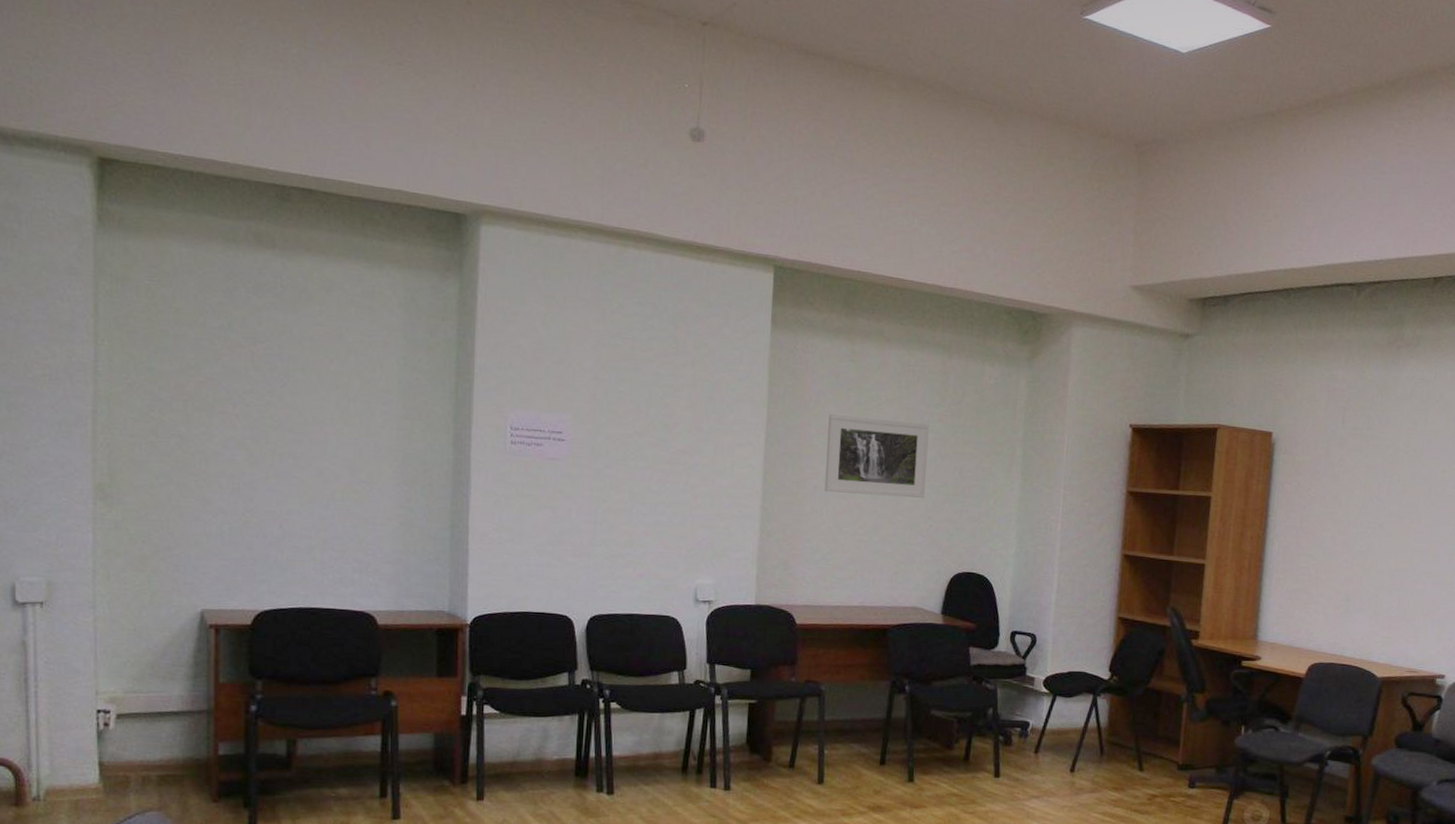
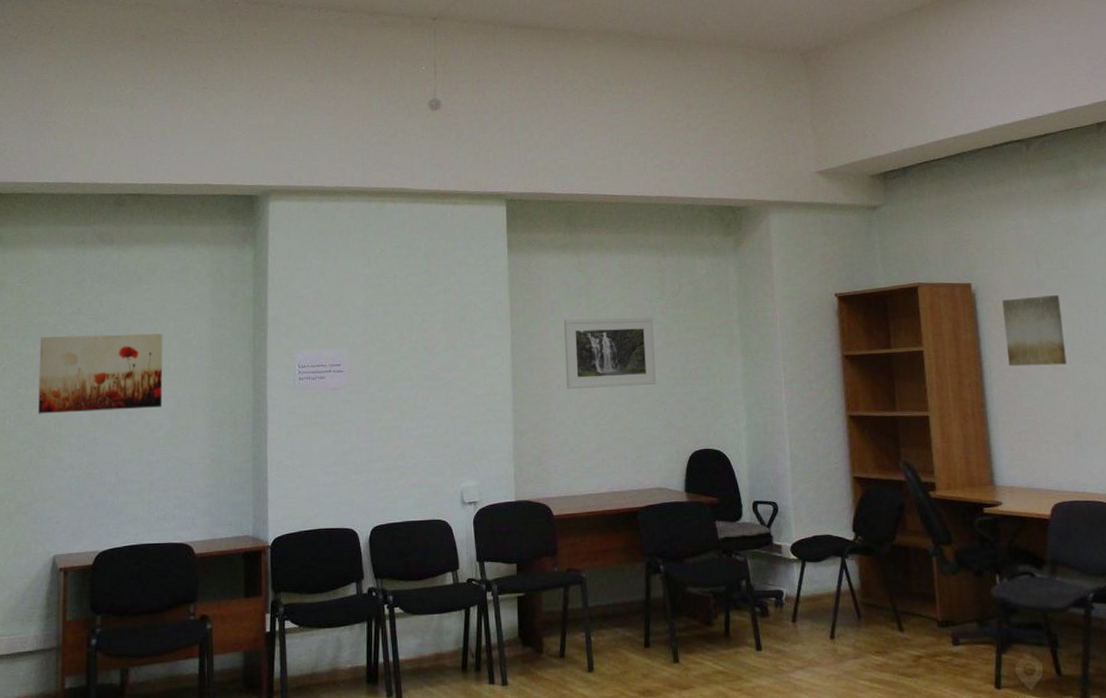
wall art: none [178,351,341,455] -> present [38,334,163,414]
wall art: none [1294,453,1359,528] -> present [1001,295,1067,367]

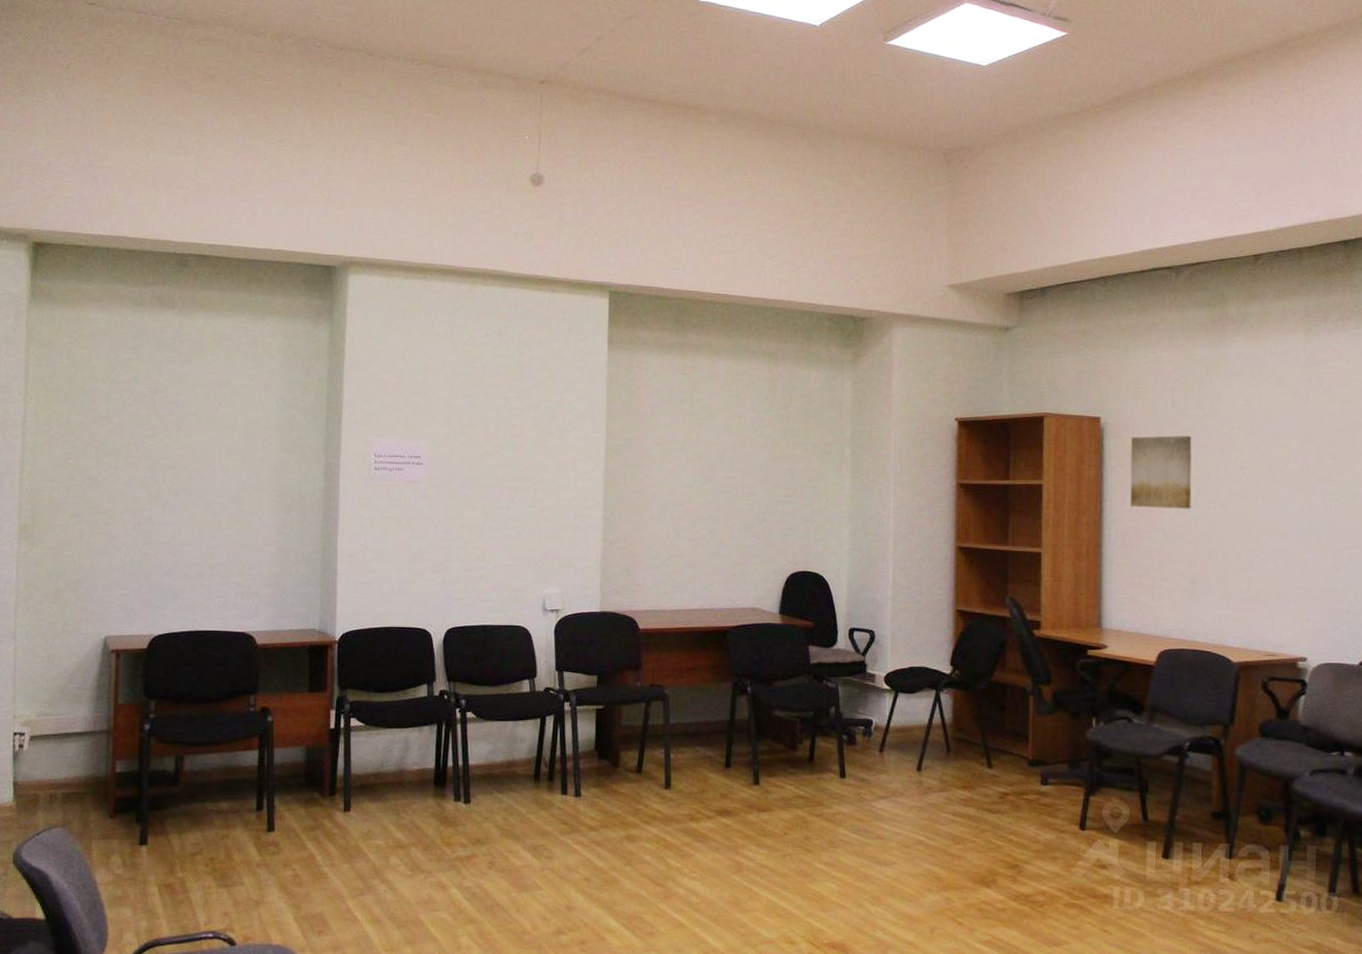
wall art: present [38,334,163,414] -> none [90,404,228,489]
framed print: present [564,317,657,390] -> none [662,425,760,501]

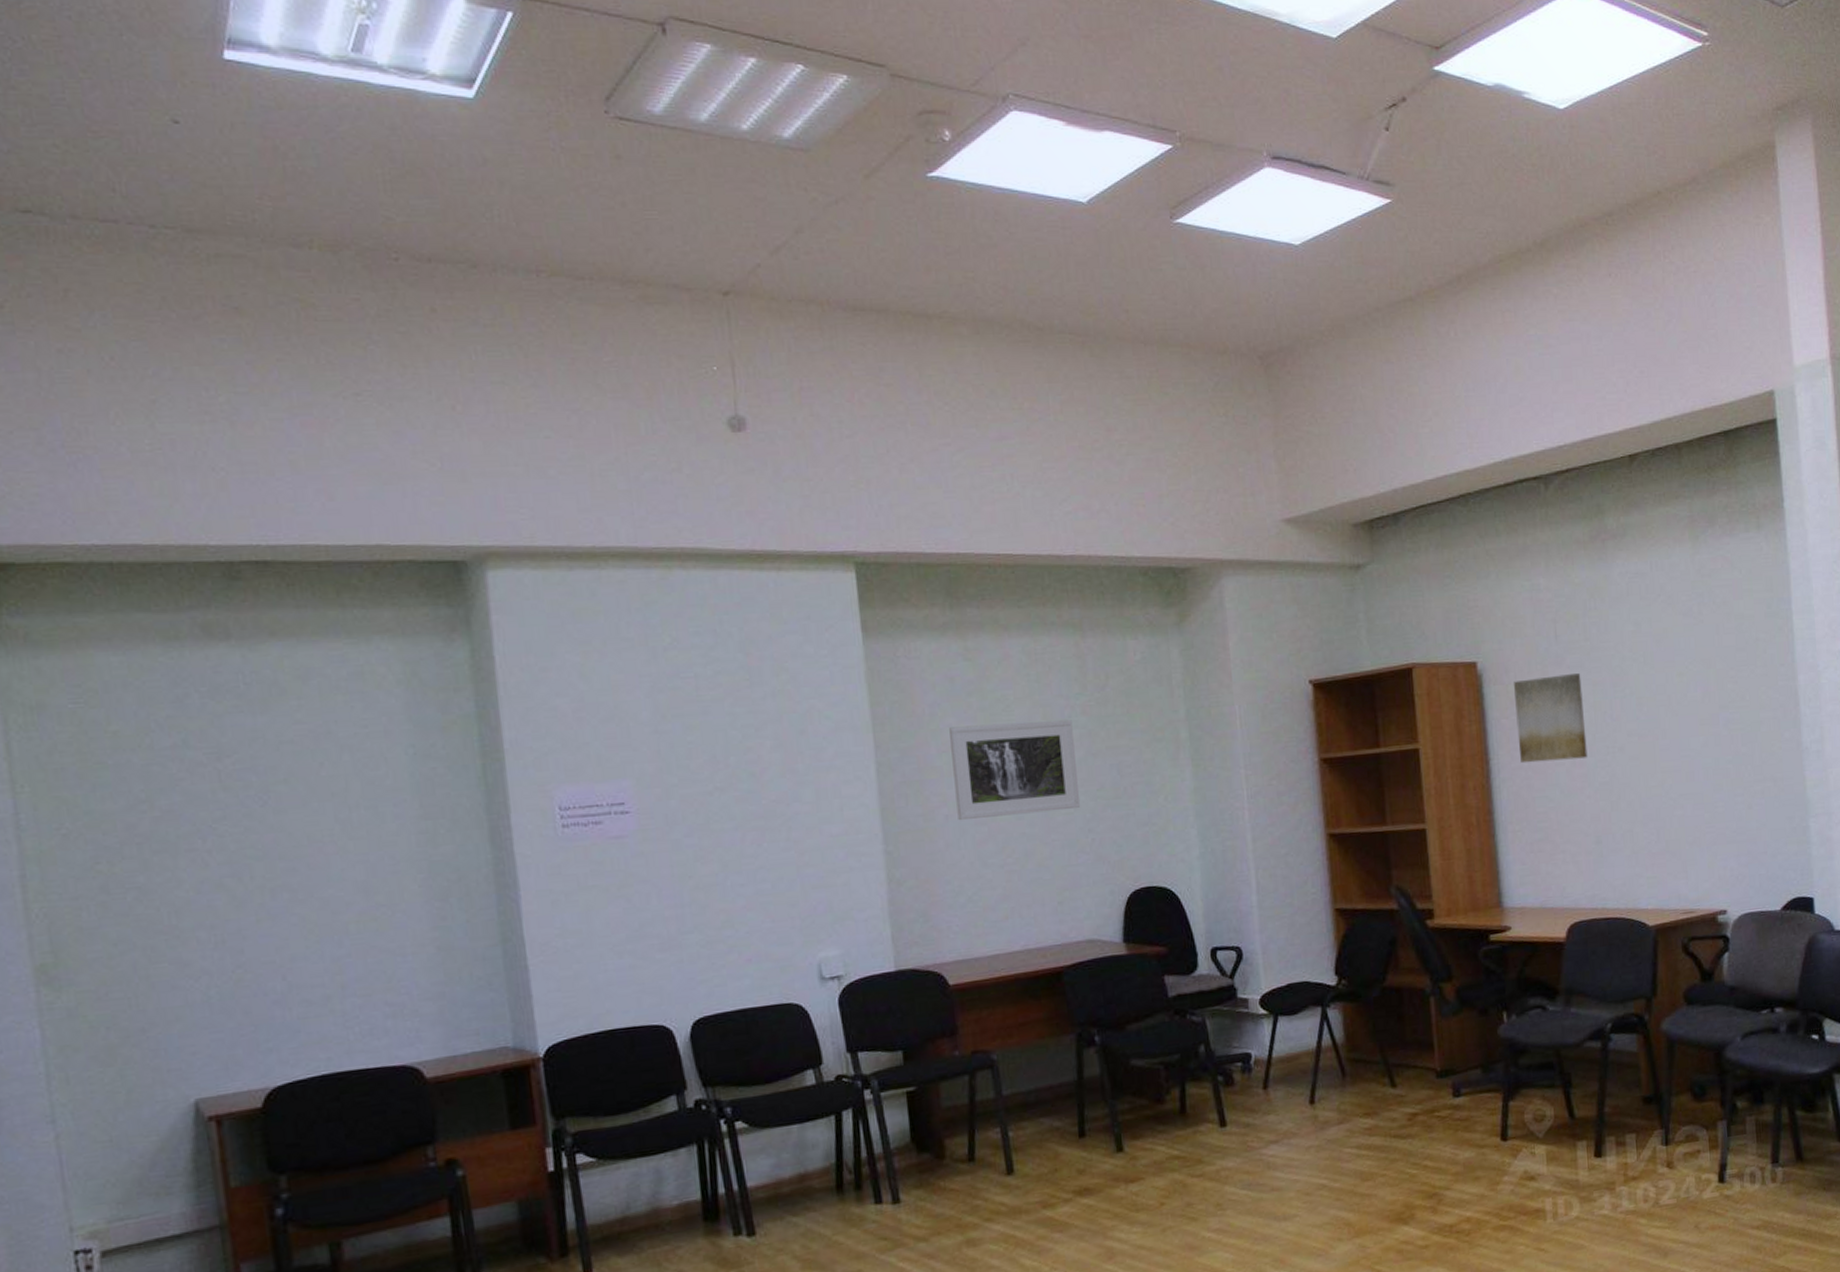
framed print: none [662,425,760,501] -> present [949,720,1081,821]

